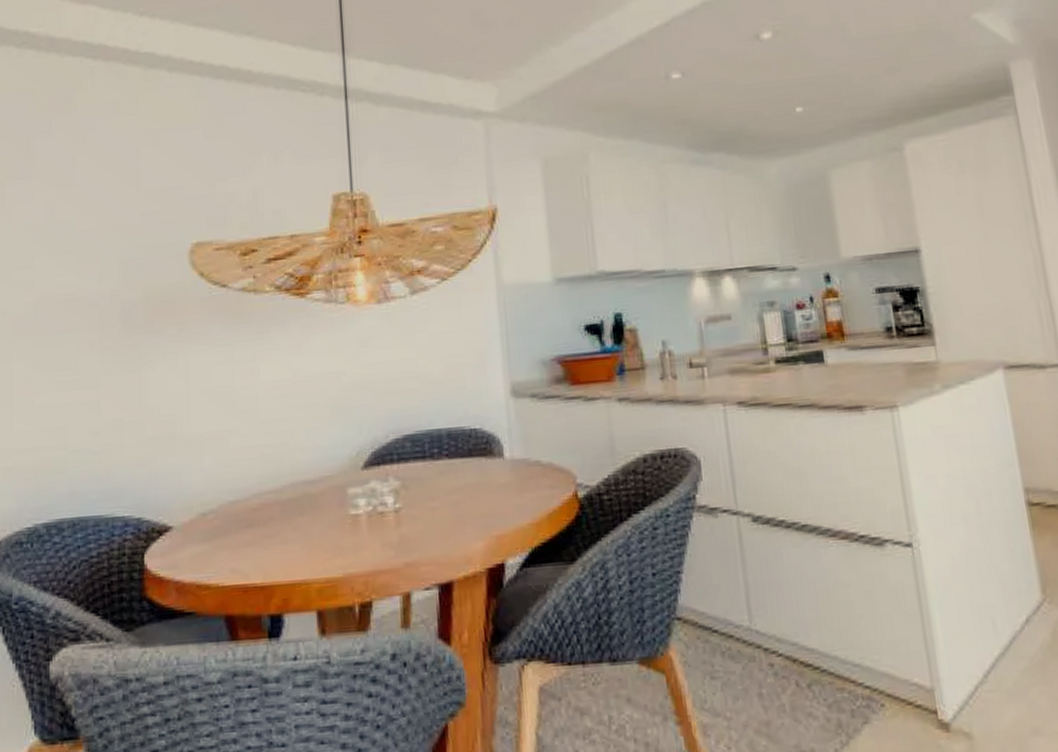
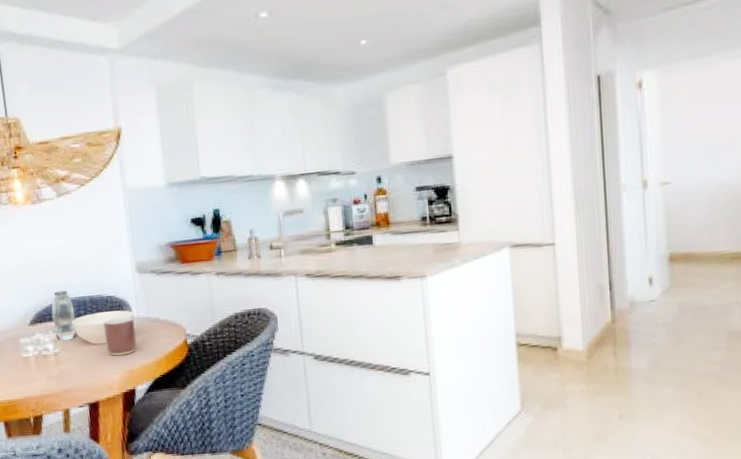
vase: none [394,420,426,492] -> present [51,290,76,341]
bowl: none [421,448,507,498] -> present [71,310,135,345]
mug: none [464,458,509,514] -> present [103,316,137,356]

